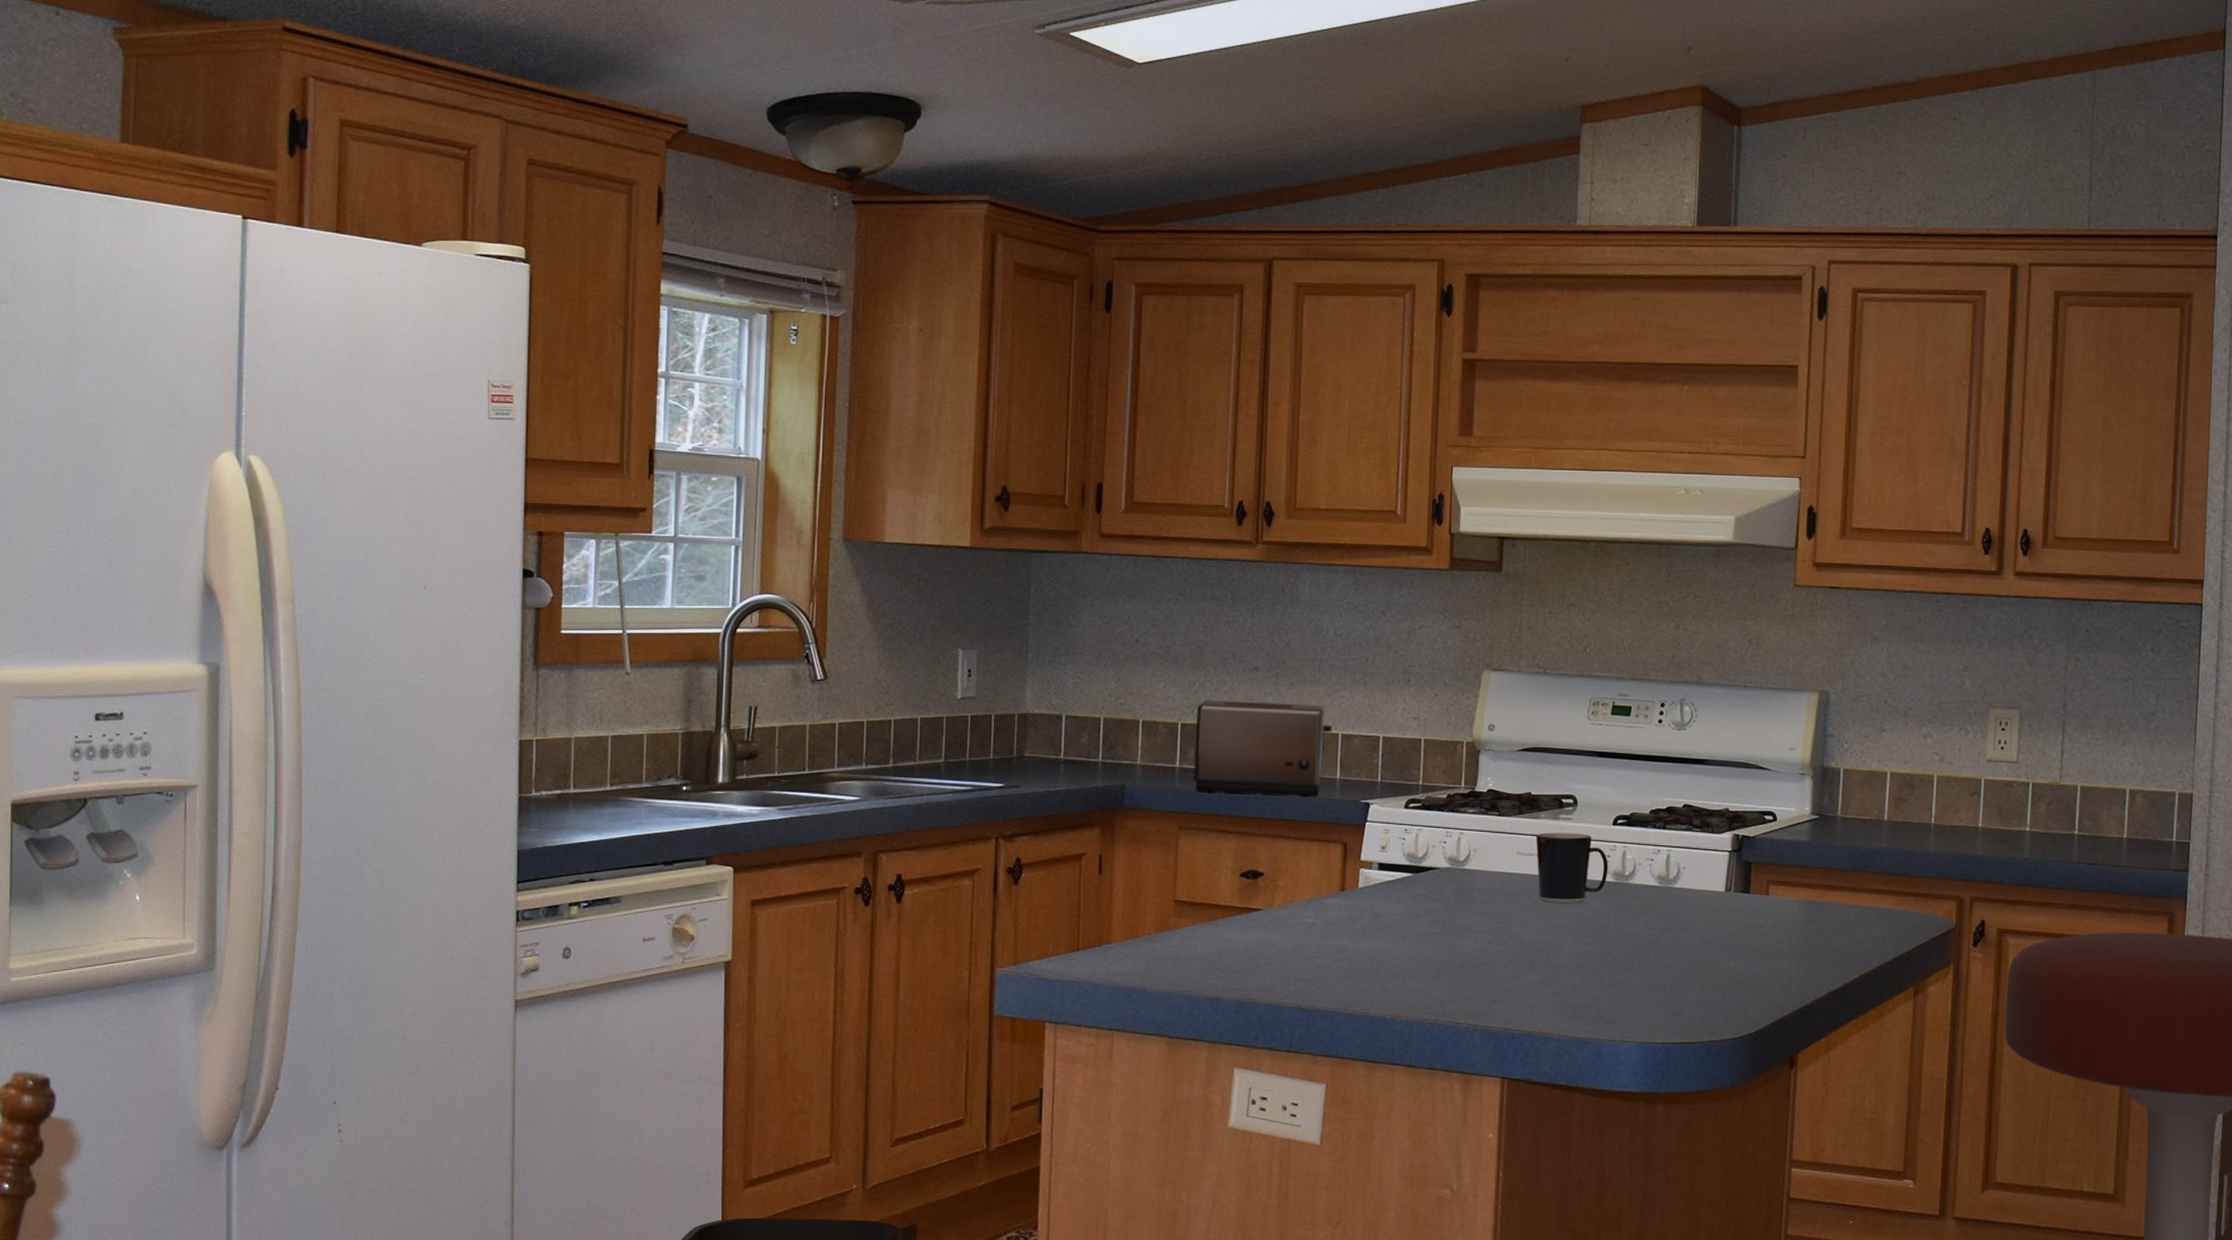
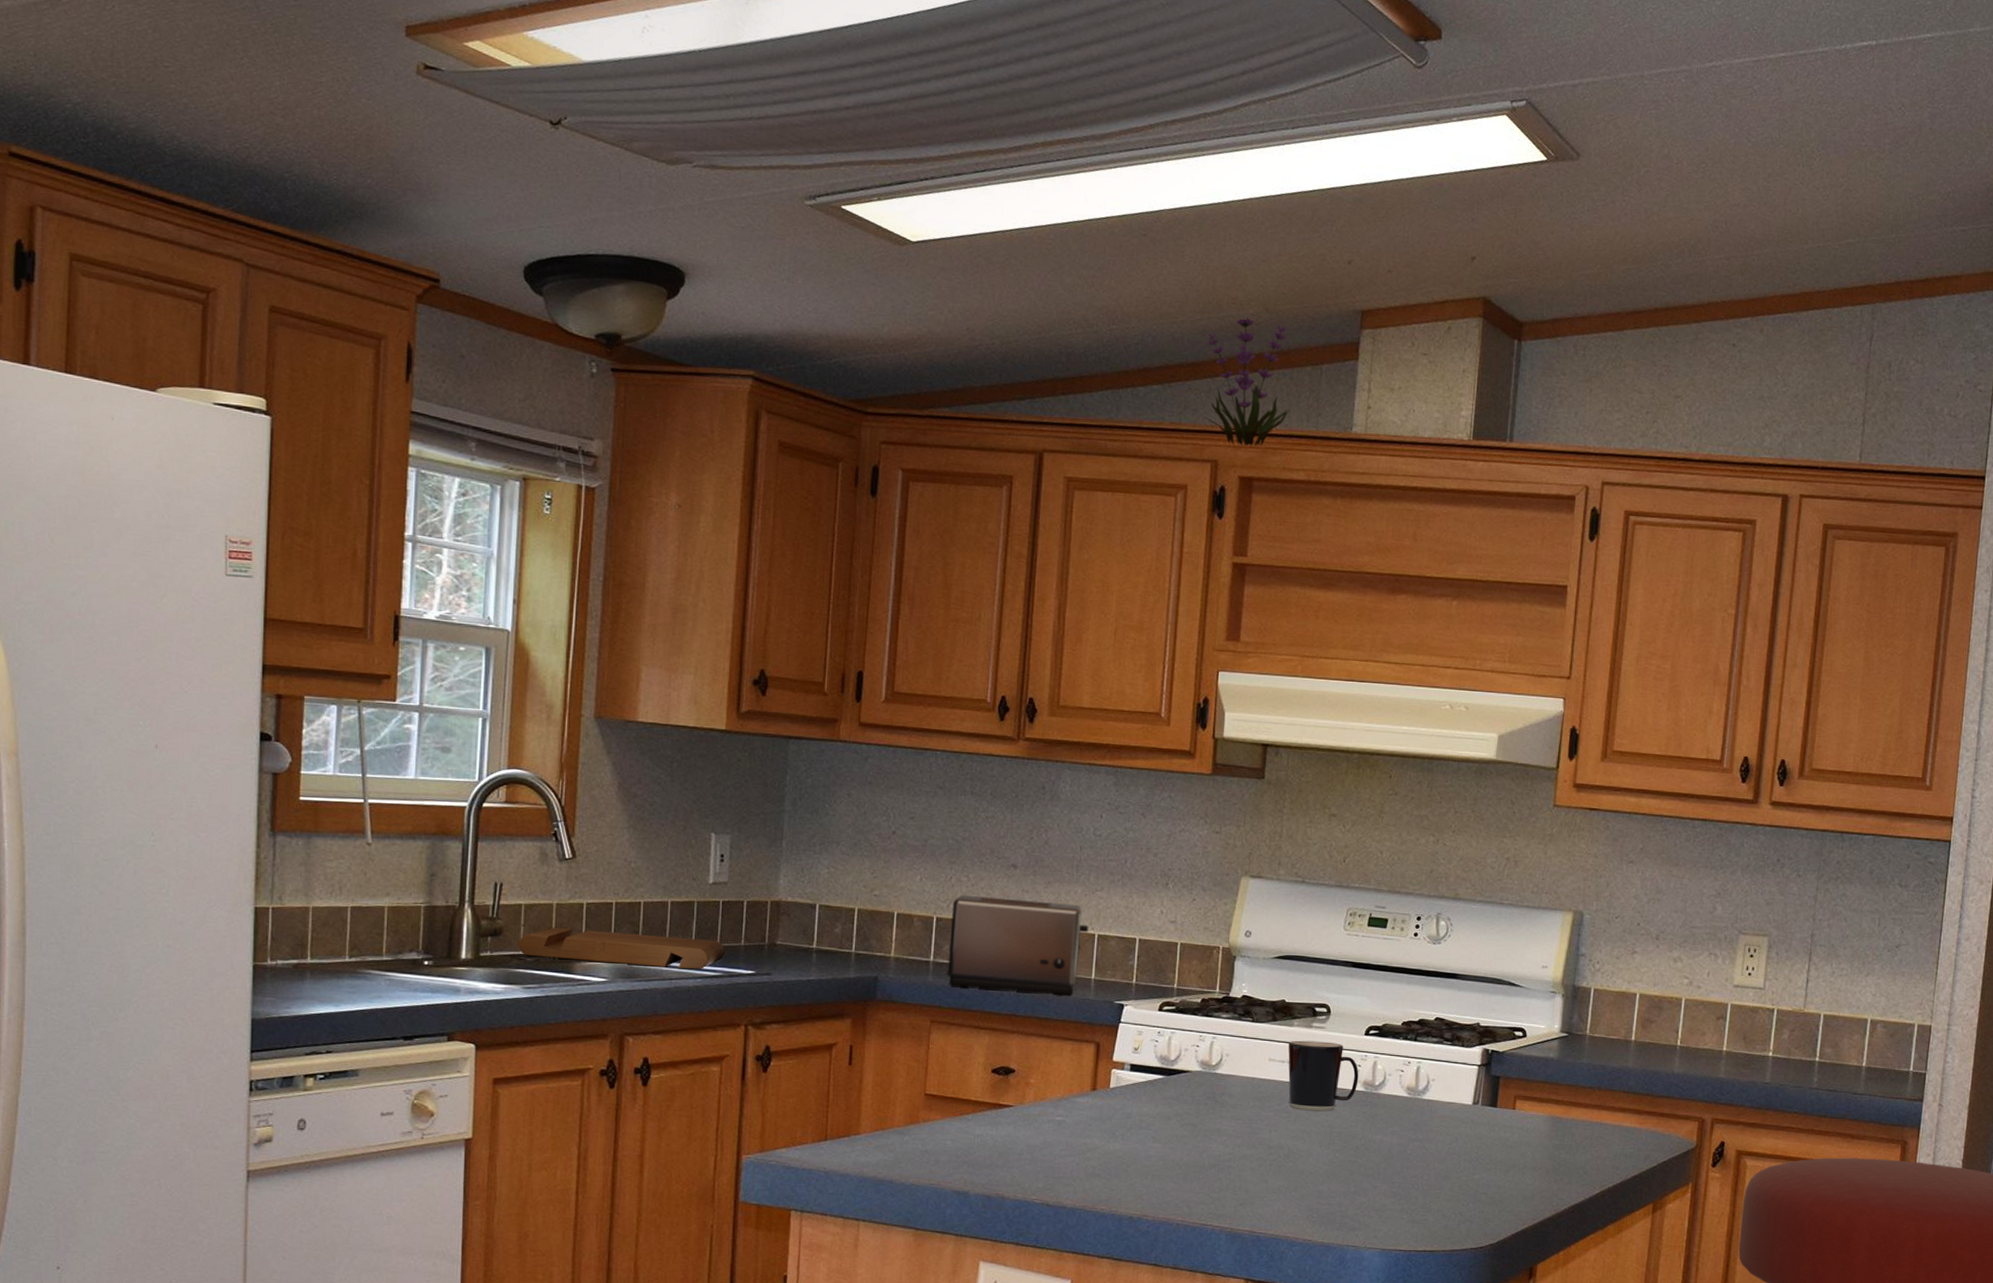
cutting board: none [773,748,974,785] -> present [518,927,725,970]
plant: none [1428,117,1514,244] -> present [1203,317,1290,447]

